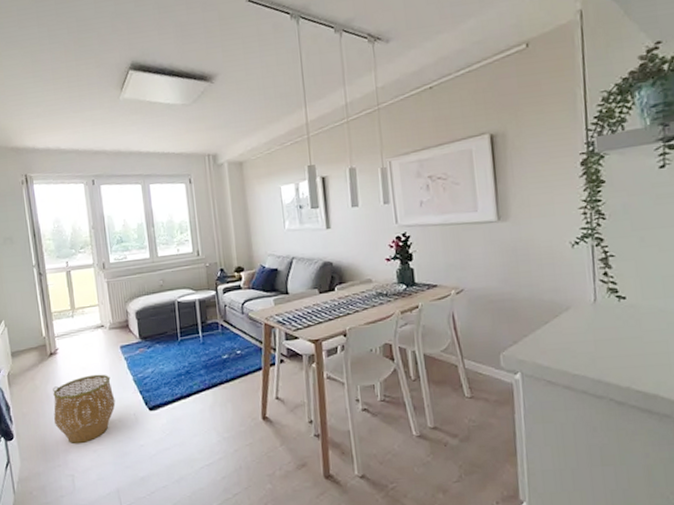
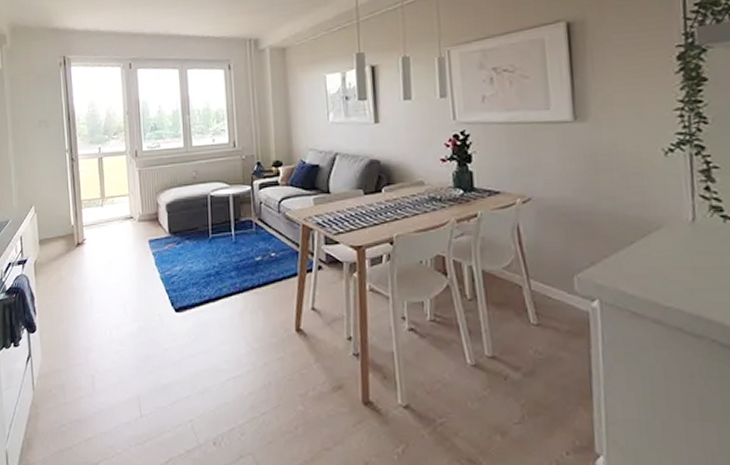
basket: present [53,374,116,444] -> none [78,269,141,343]

